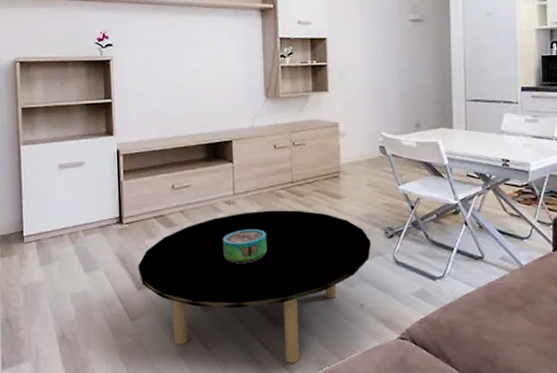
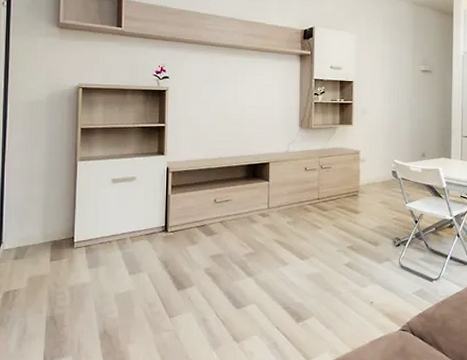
coffee table: present [138,210,371,363] -> none [179,222,381,353]
decorative bowl: present [222,229,268,264] -> none [255,238,295,267]

